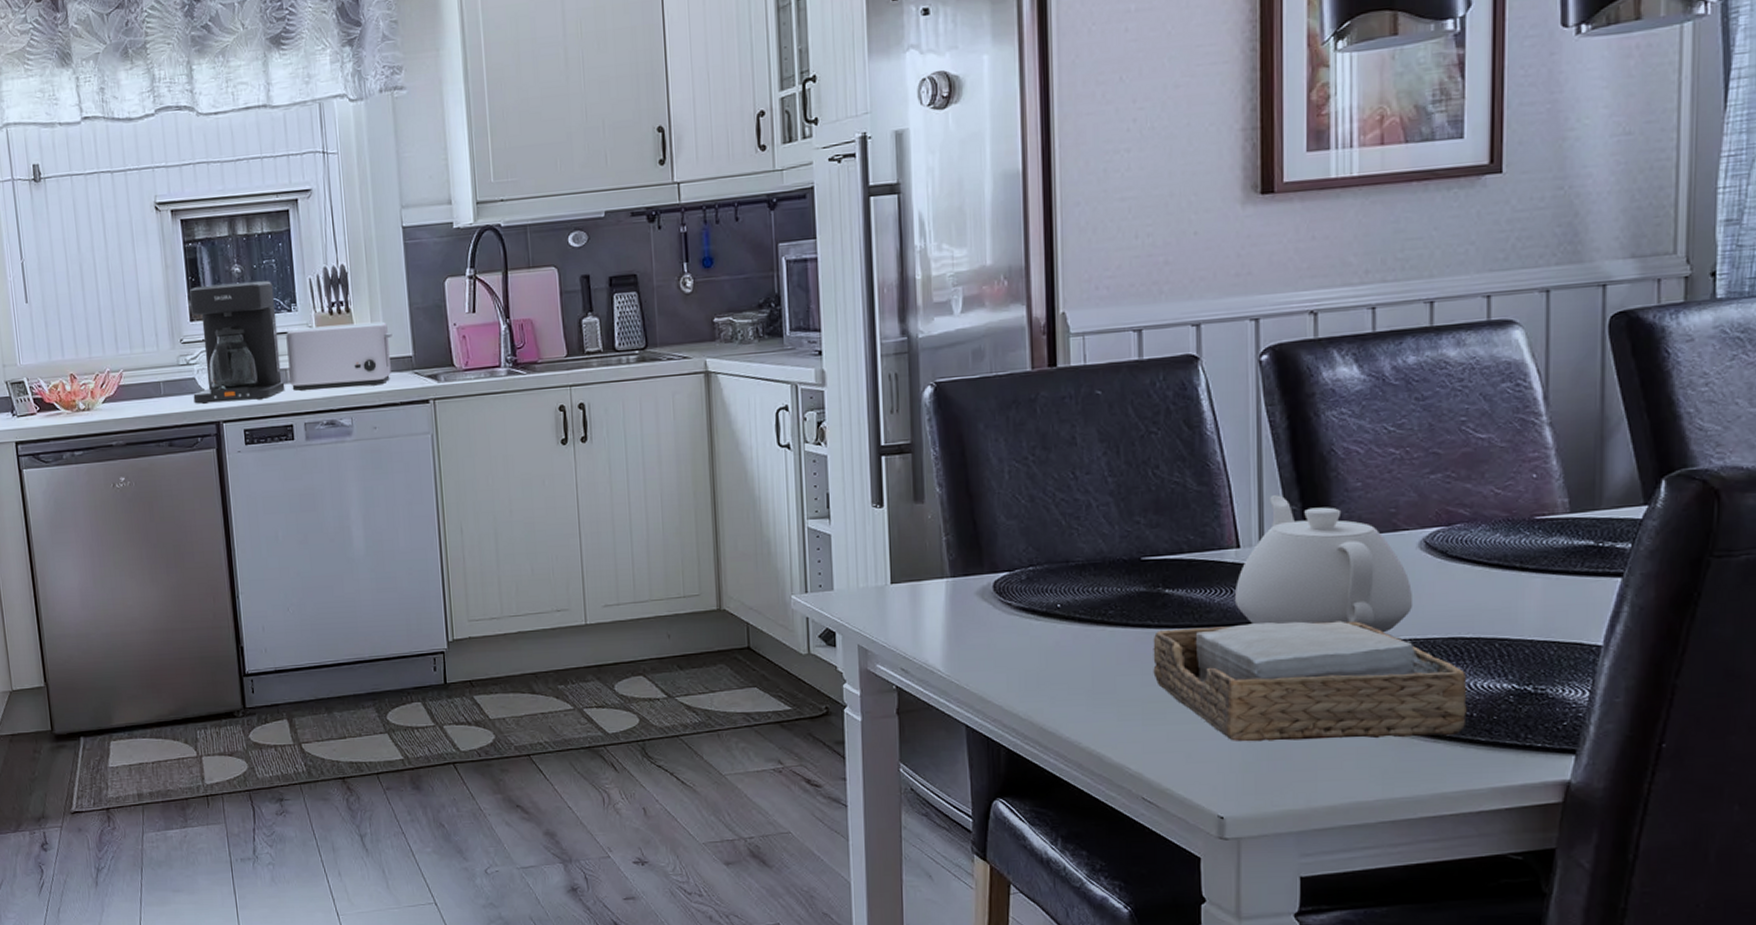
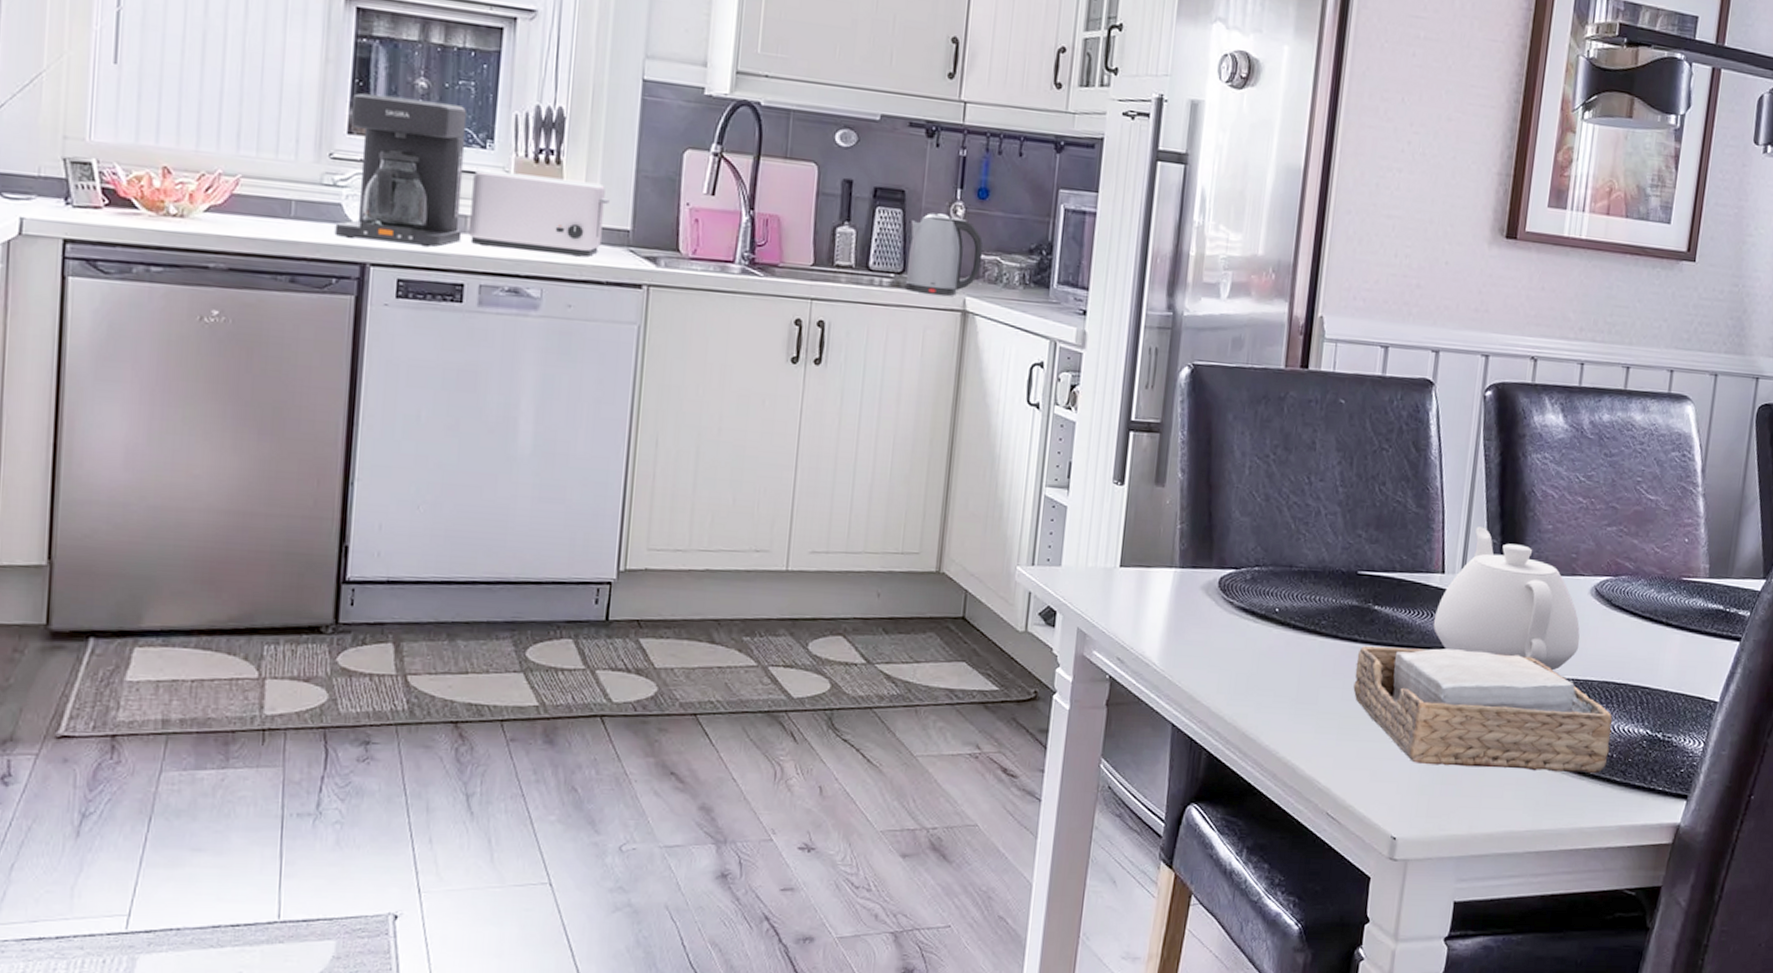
kettle: none [646,288,715,364] -> present [904,213,983,296]

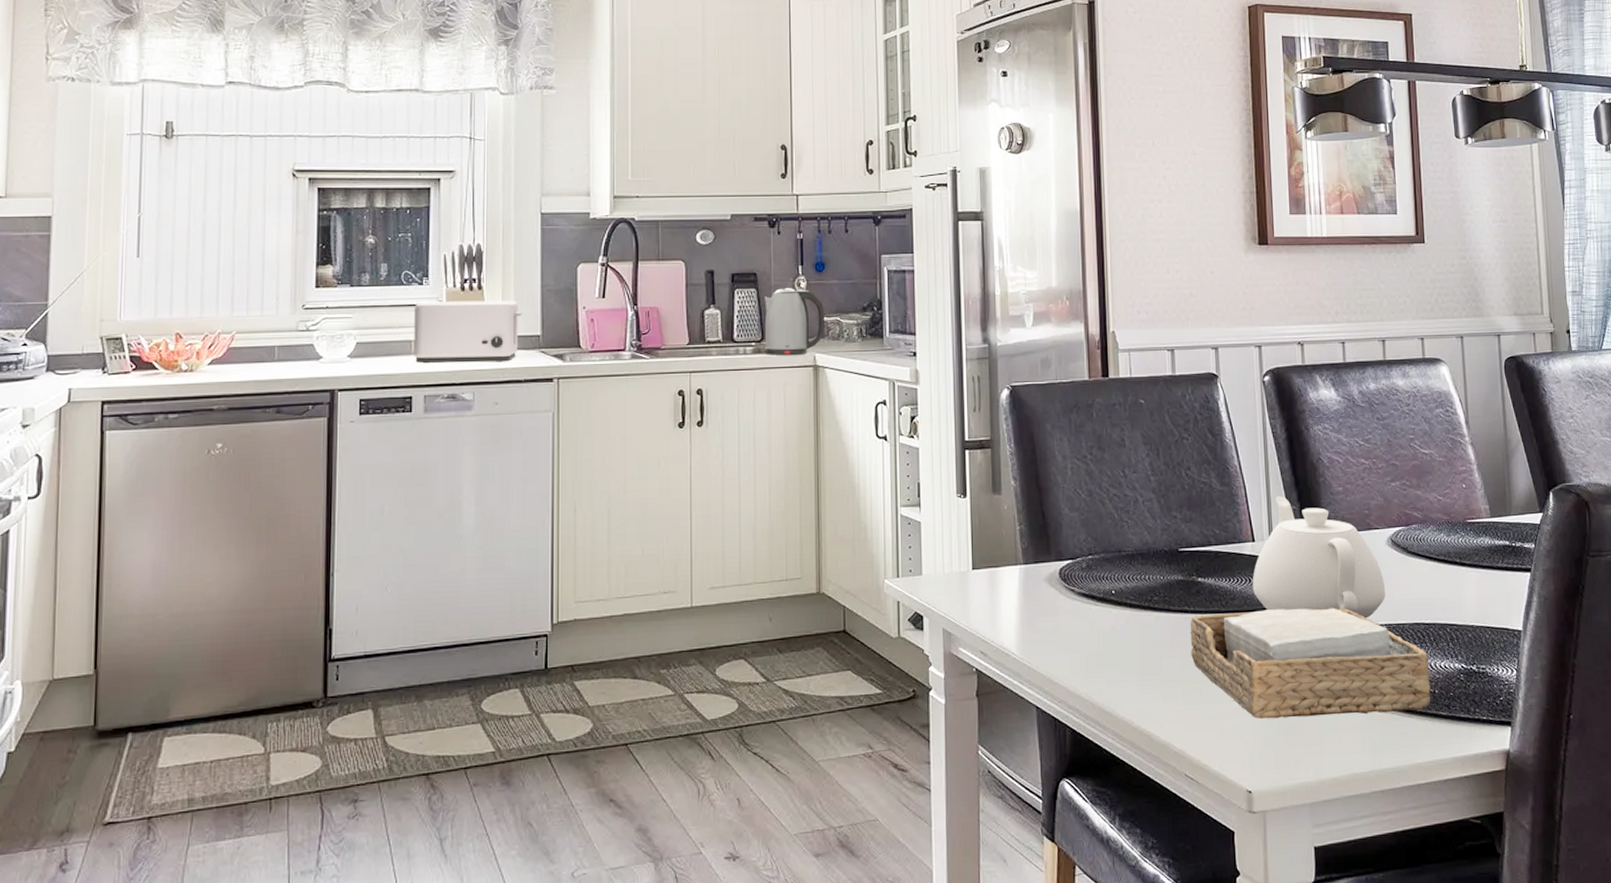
coffee maker: present [334,93,468,248] -> none [309,253,408,372]

